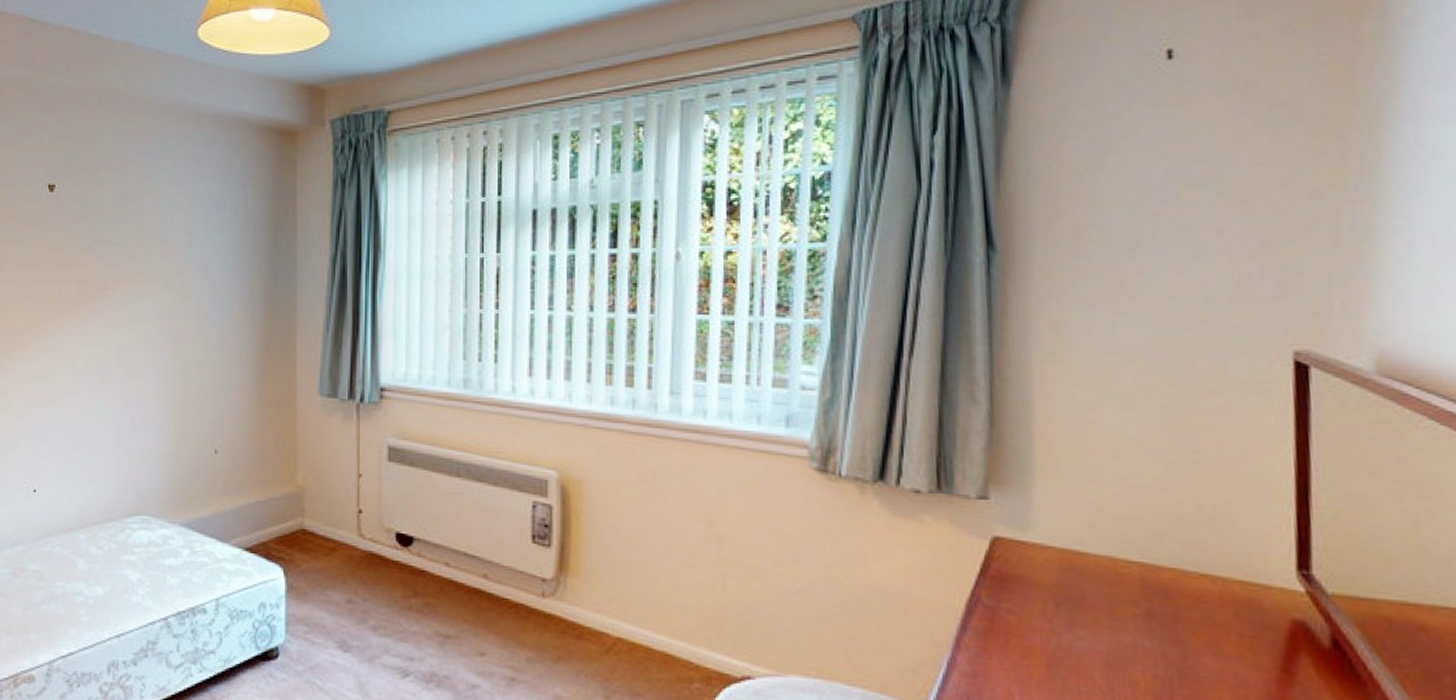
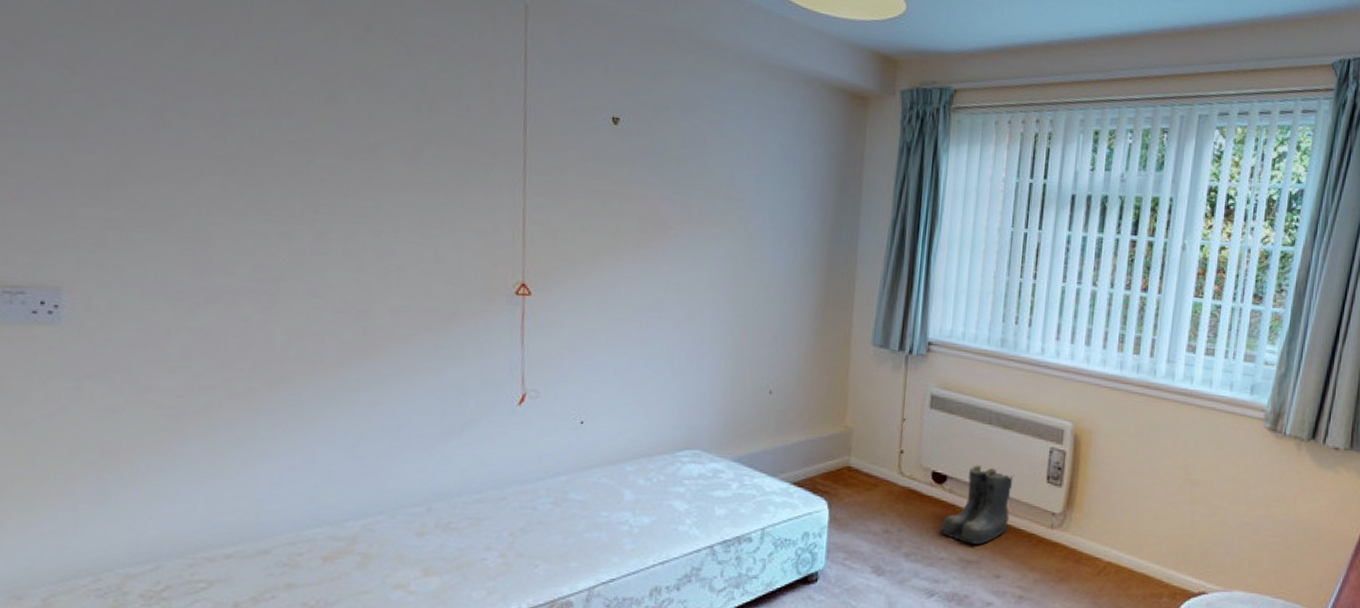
boots: none [410,524,493,616] -> present [940,465,1015,544]

